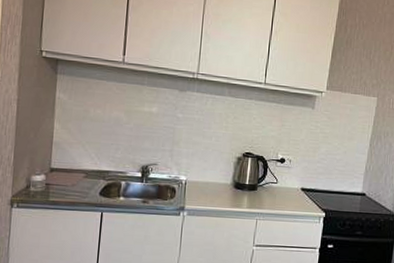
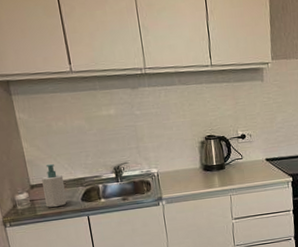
soap bottle: none [60,150,87,197] -> present [42,164,67,208]

